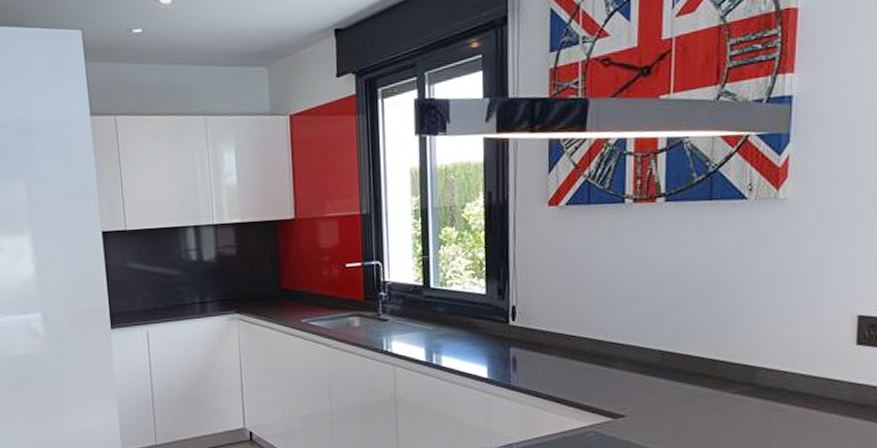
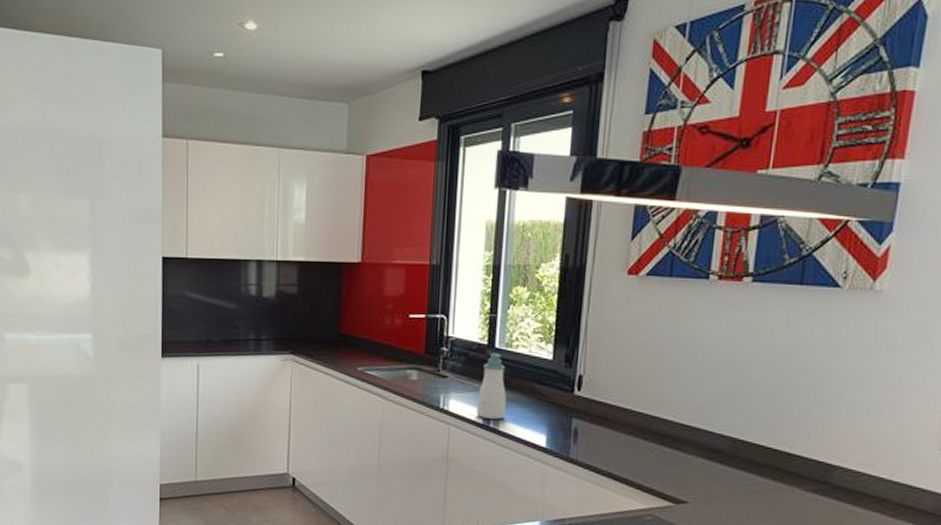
soap bottle: none [418,293,446,357] -> present [476,353,506,420]

